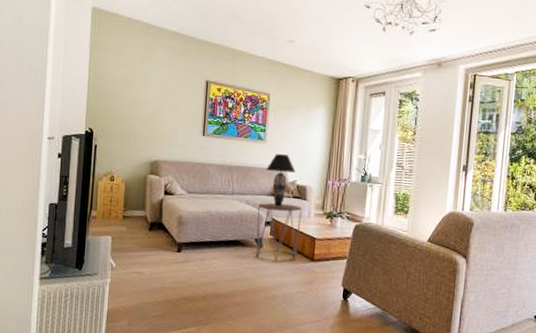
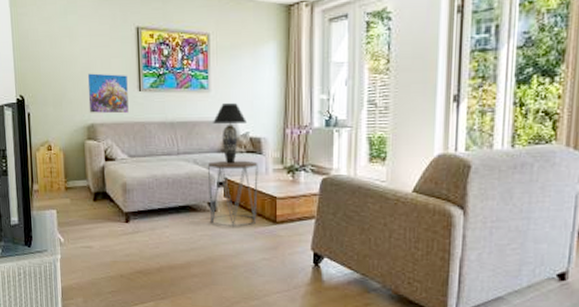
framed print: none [154,115,194,155] -> present [87,73,129,114]

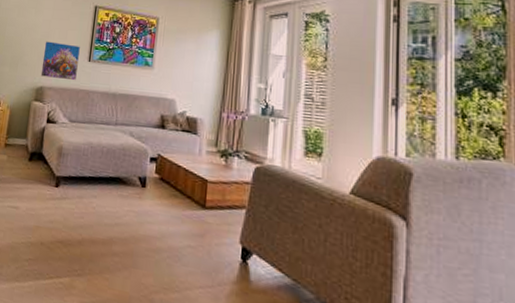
side table: present [207,160,258,227] -> none [139,136,192,207]
table lamp: present [213,103,246,164] -> none [153,81,185,141]

